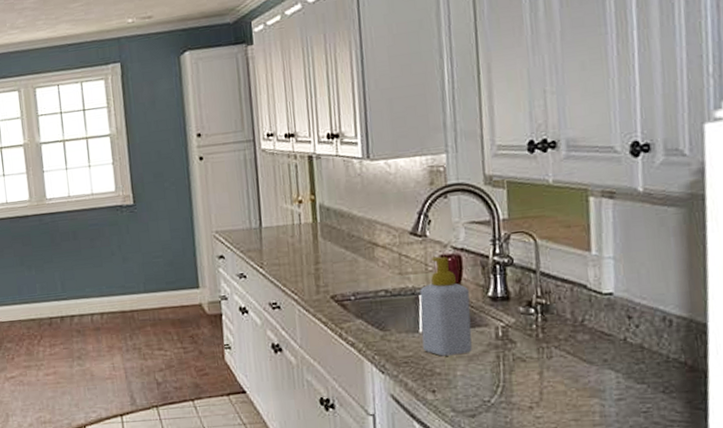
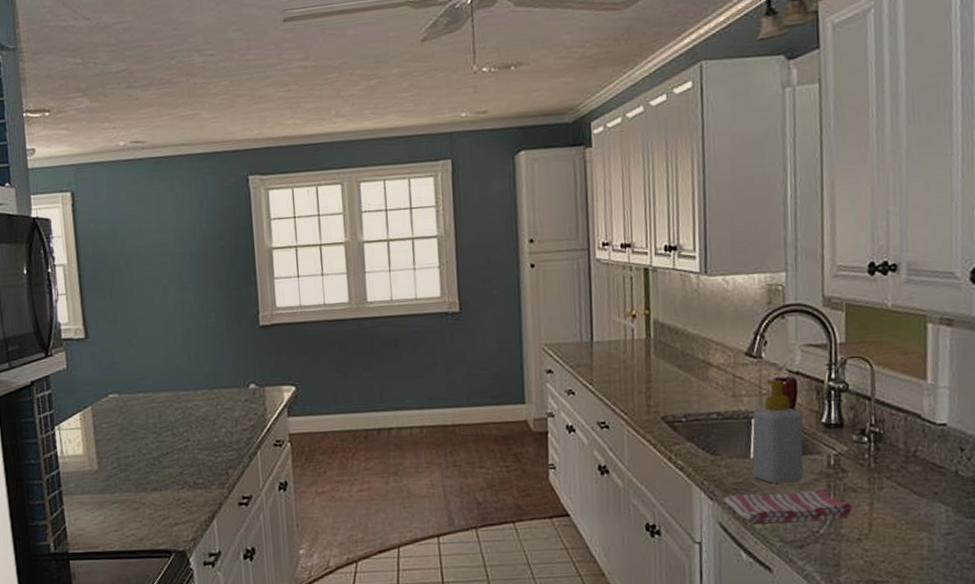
dish towel: none [395,360,523,395] -> present [724,489,853,523]

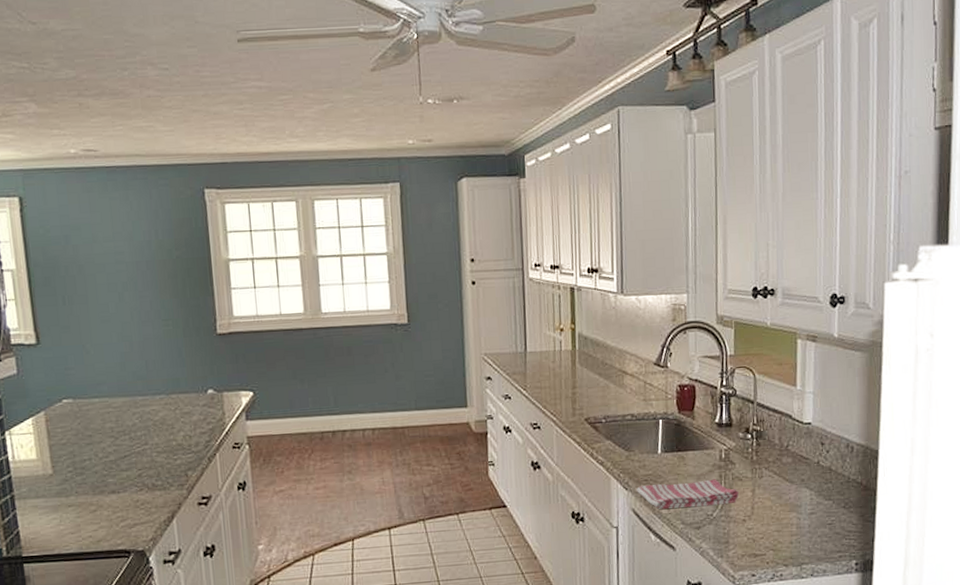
soap bottle: present [752,379,804,484] -> none [660,385,701,475]

